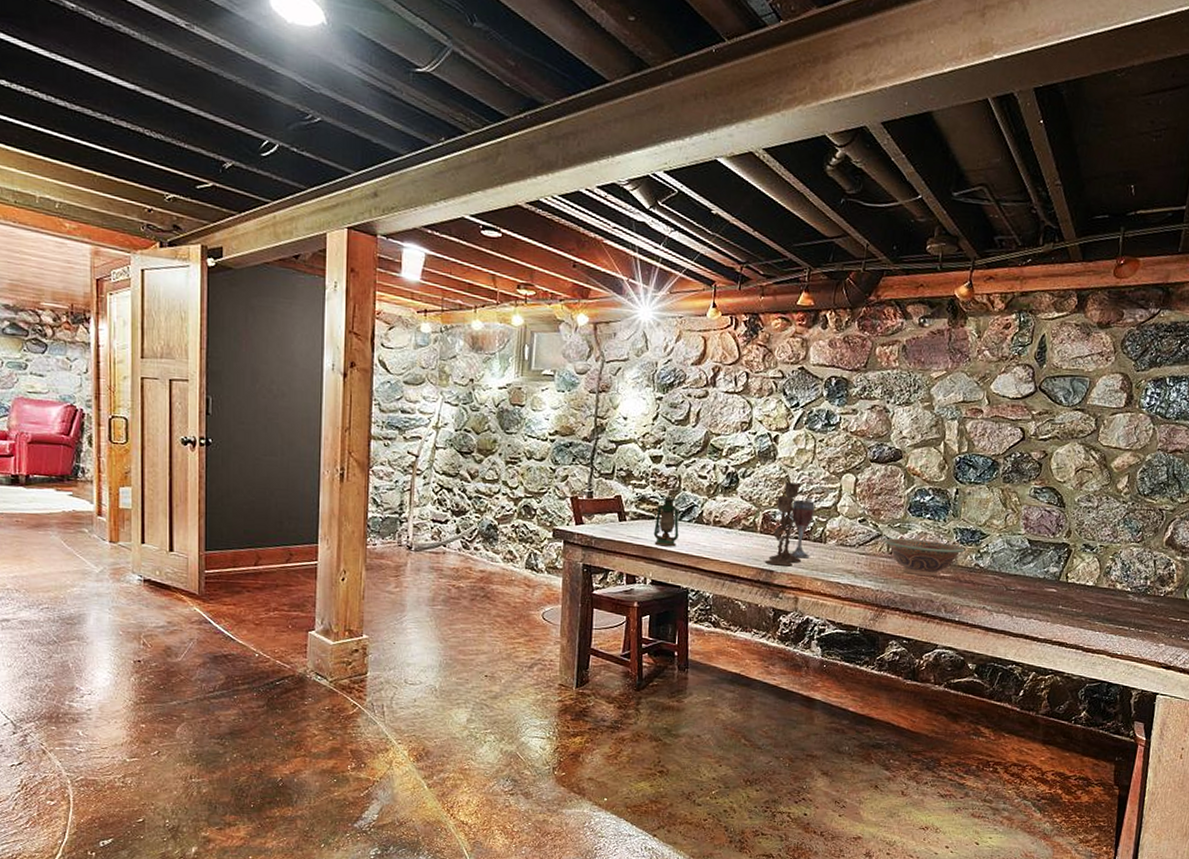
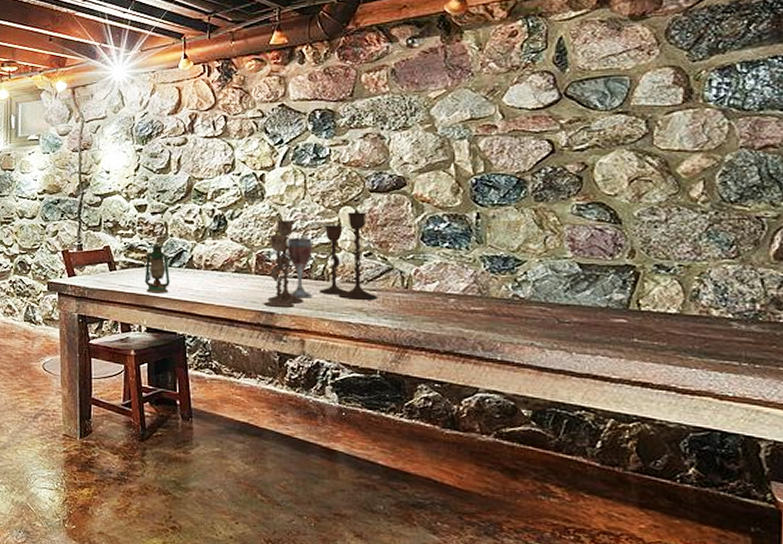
candlestick: none [816,479,866,563] -> present [319,212,377,300]
decorative bowl: present [883,538,966,577] -> none [396,271,498,312]

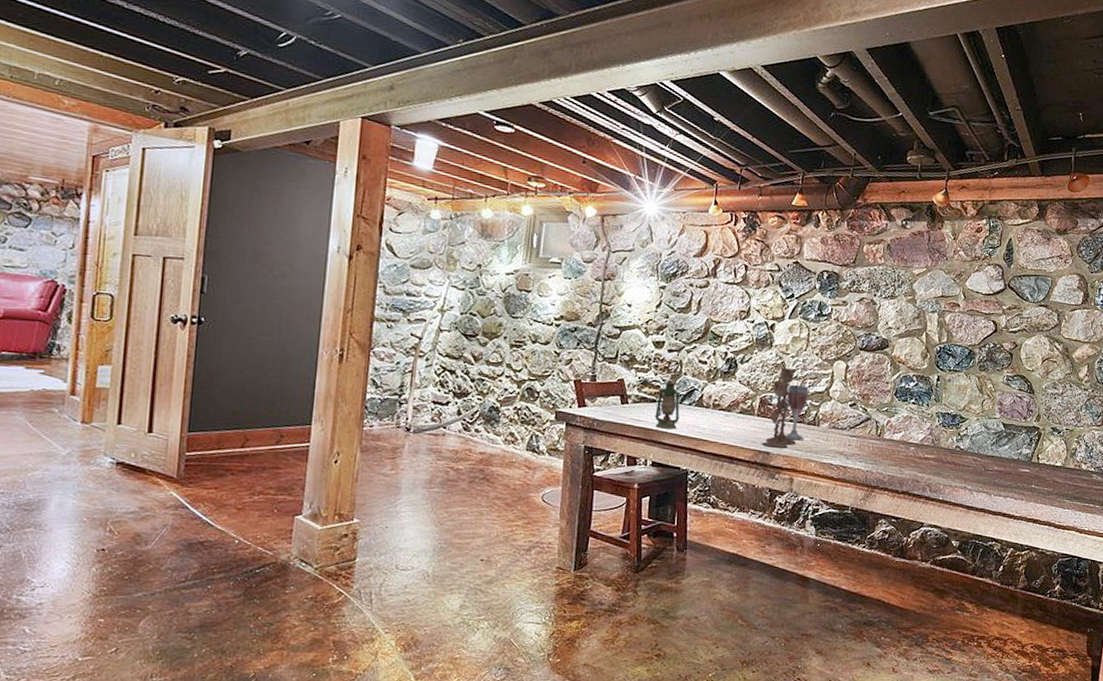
candlestick: present [319,212,377,300] -> none [810,366,856,445]

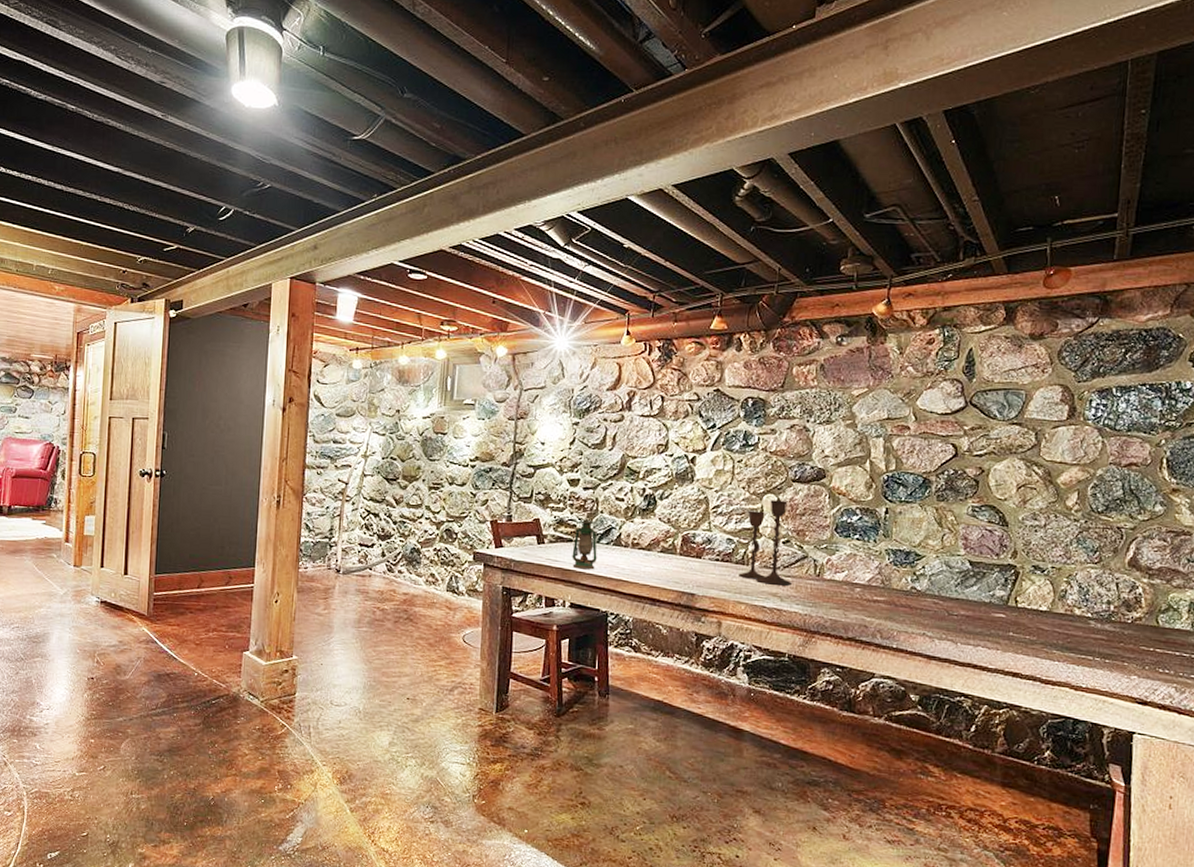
candlestick: present [762,368,796,448] -> none [686,503,723,589]
cup: present [785,385,809,441] -> none [711,521,736,581]
candlestick: none [810,366,856,445] -> present [738,500,792,586]

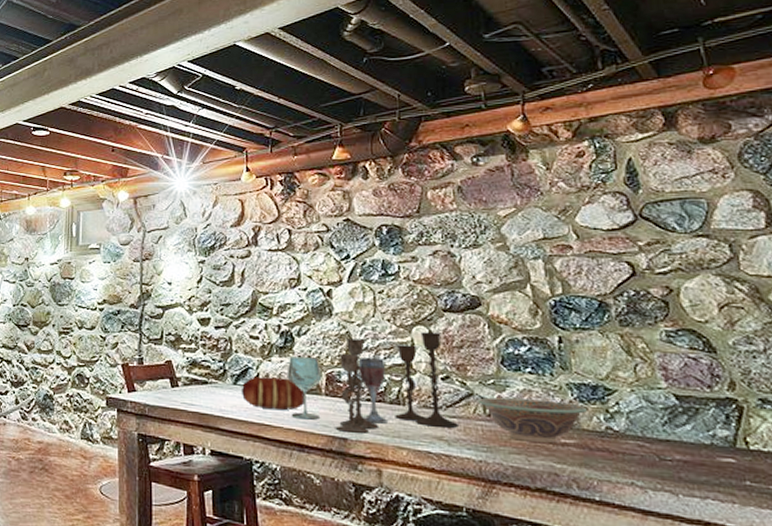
lantern: present [572,517,597,570] -> none [208,357,235,414]
bread loaf: none [603,536,662,568] -> present [241,376,305,411]
wine glass: none [646,518,679,577] -> present [286,357,322,420]
candlestick: none [686,503,723,589] -> present [336,338,378,433]
cup: none [711,521,736,581] -> present [358,358,389,424]
decorative bowl: none [809,559,900,601] -> present [476,397,588,444]

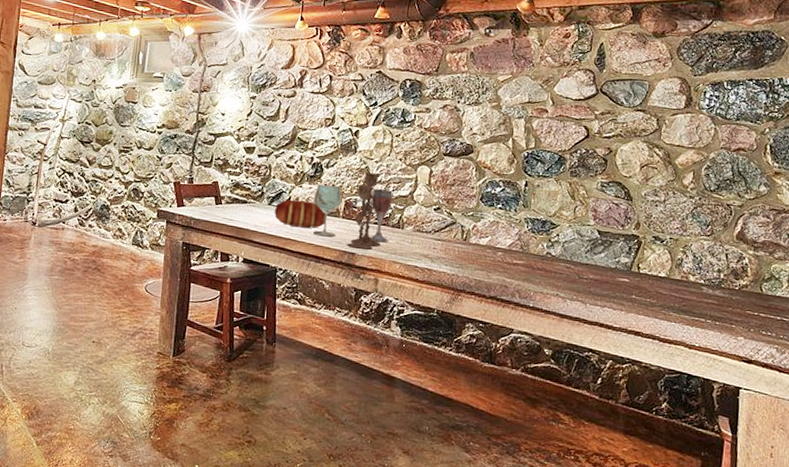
candlestick: present [395,332,458,428] -> none [394,171,441,248]
decorative bowl: present [476,397,588,444] -> none [457,225,537,264]

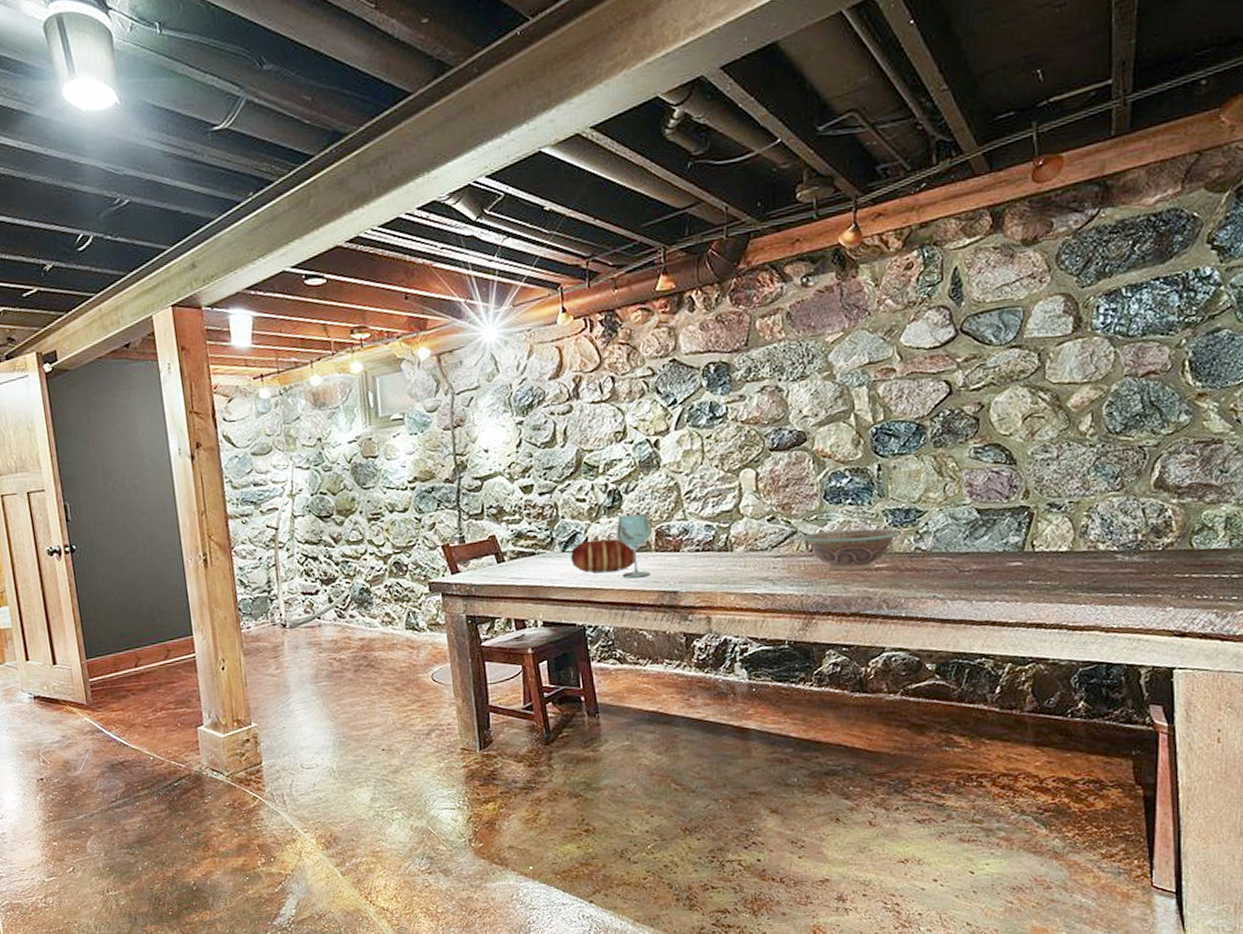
candlestick: present [347,172,380,250] -> none [667,489,707,586]
cup: present [370,189,393,243] -> none [687,507,717,573]
decorative bowl: none [457,225,537,264] -> present [800,528,901,572]

